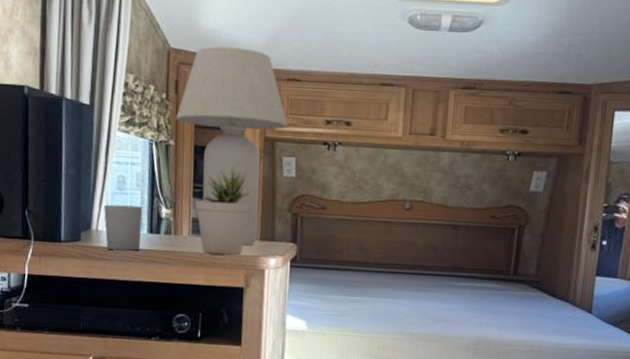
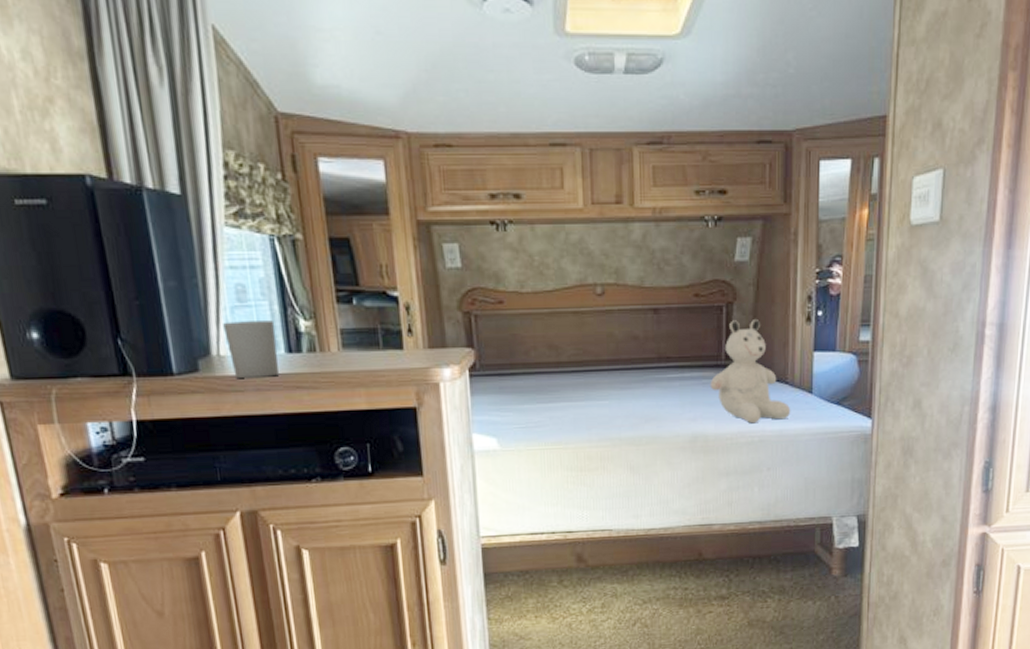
table lamp: present [176,46,288,246] -> none [299,107,443,357]
potted plant: present [195,166,252,255] -> none [341,260,412,371]
stuffed animal: none [497,241,570,335] -> present [710,320,791,424]

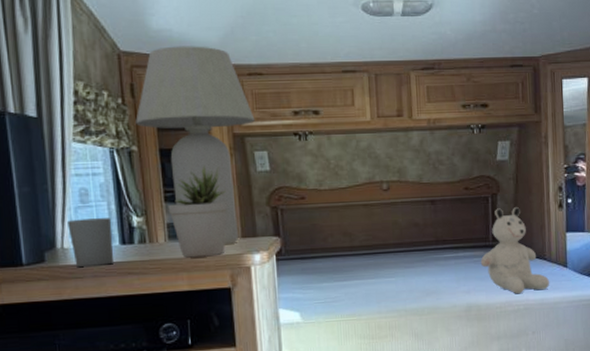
table lamp: none [299,107,443,357] -> present [135,46,255,245]
potted plant: none [341,260,412,371] -> present [168,166,228,258]

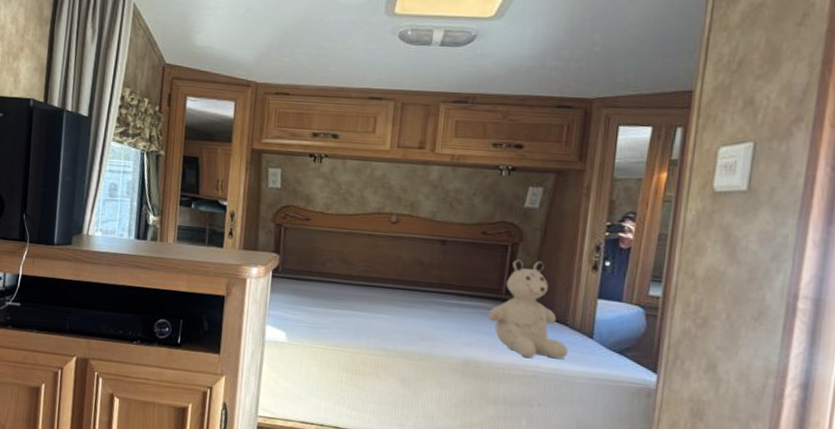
mug: present [68,218,114,268] -> none [95,210,132,257]
table lamp: present [135,46,255,245] -> none [167,62,275,255]
potted plant: present [168,166,228,258] -> none [181,176,237,263]

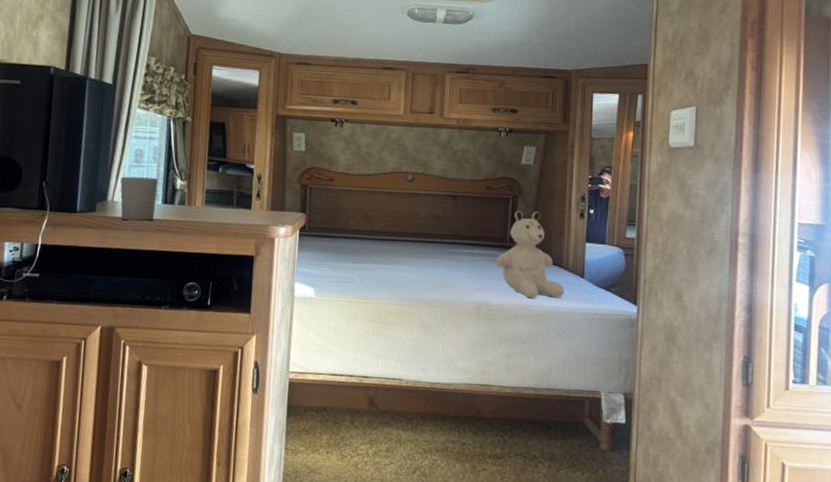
mug: none [95,210,132,257] -> present [120,176,159,222]

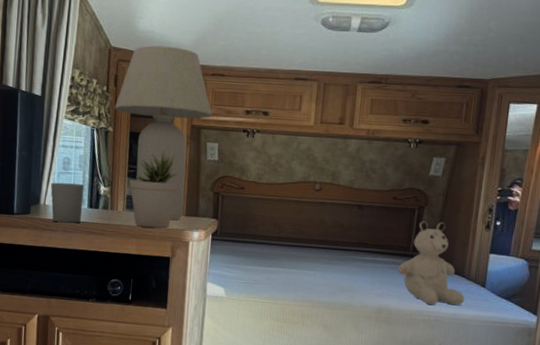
table lamp: none [193,33,298,216] -> present [115,45,212,221]
potted plant: none [209,141,264,225] -> present [129,150,179,228]

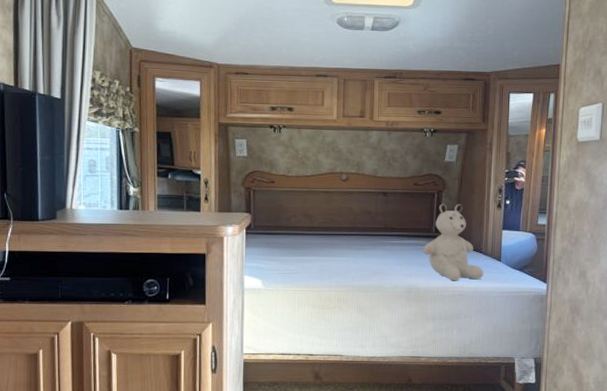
mug: present [51,182,84,224] -> none [77,185,113,227]
table lamp: present [115,45,212,221] -> none [139,46,238,217]
potted plant: present [129,150,179,228] -> none [159,148,210,226]

